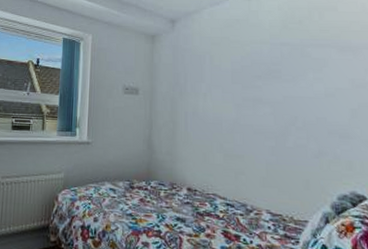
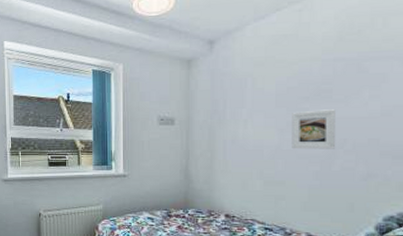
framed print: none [247,88,289,126] -> present [292,109,336,149]

